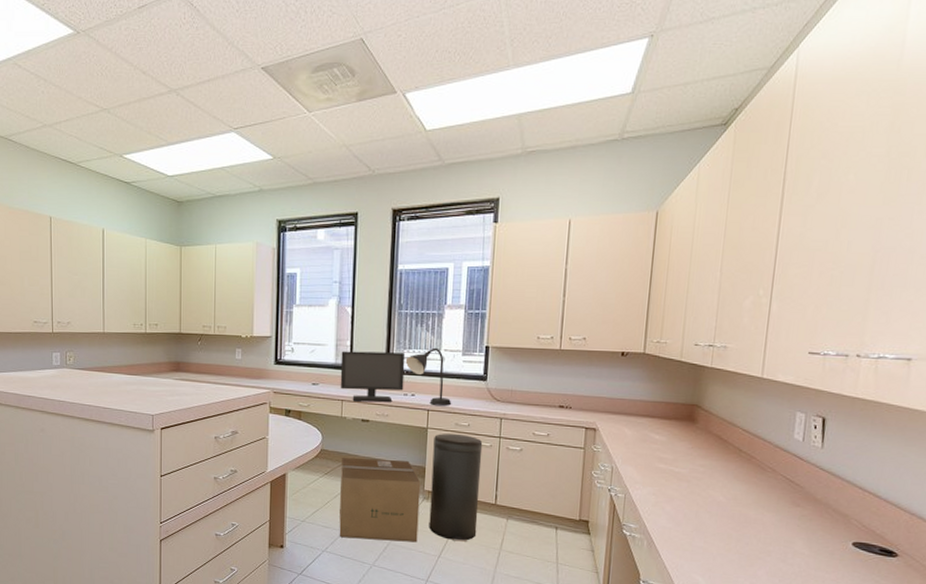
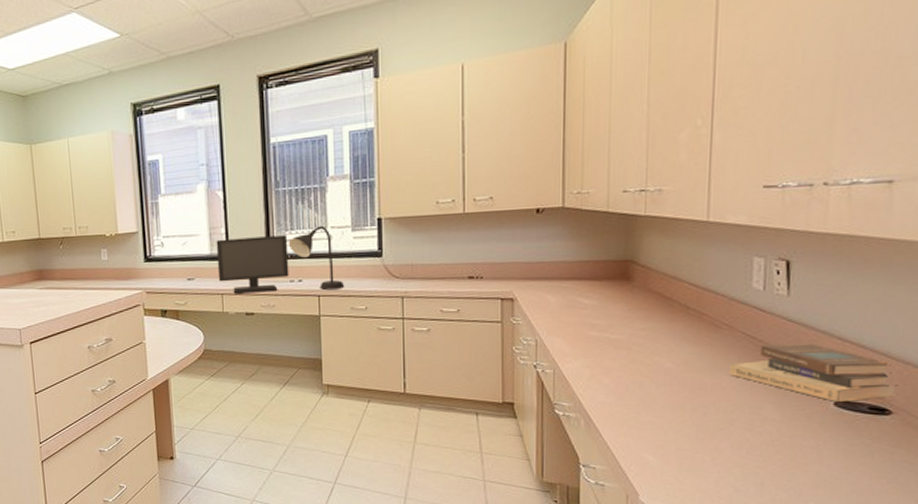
box: present [339,458,421,543] -> none [228,354,320,444]
pedal bin: present [429,434,483,542] -> none [328,319,386,438]
books: none [770,488,904,544] -> present [730,344,898,403]

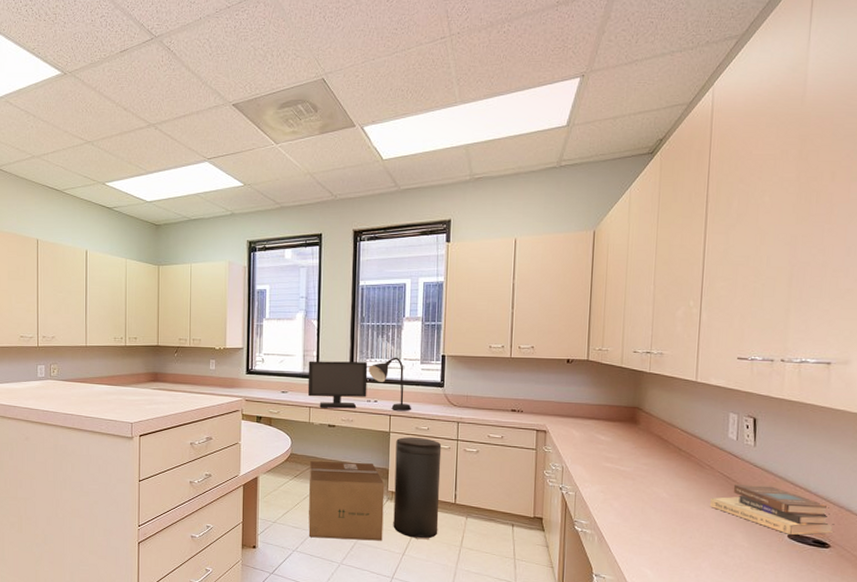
box: none [228,354,320,444] -> present [308,461,385,541]
pedal bin: none [328,319,386,438] -> present [393,437,442,540]

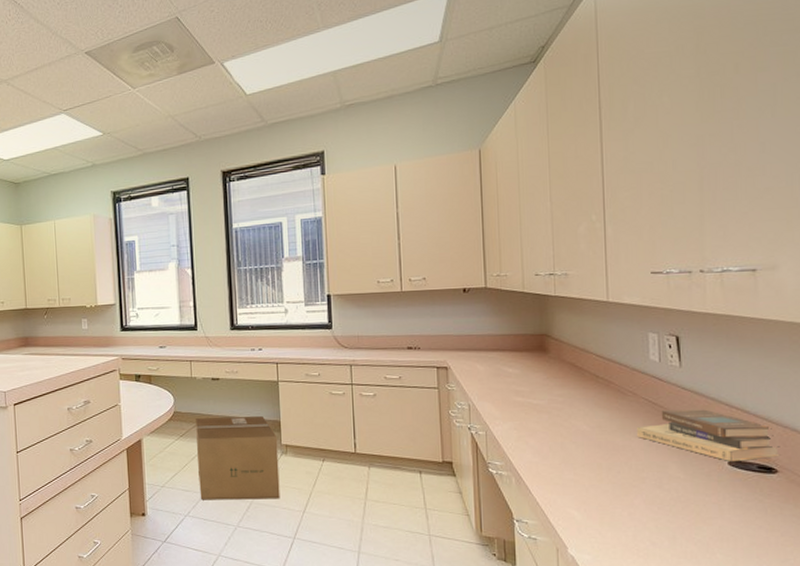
computer monitor: present [307,361,368,409] -> none [185,308,251,361]
desk lamp: present [368,357,412,412] -> none [249,300,300,359]
pedal bin: present [393,437,442,540] -> none [286,385,340,495]

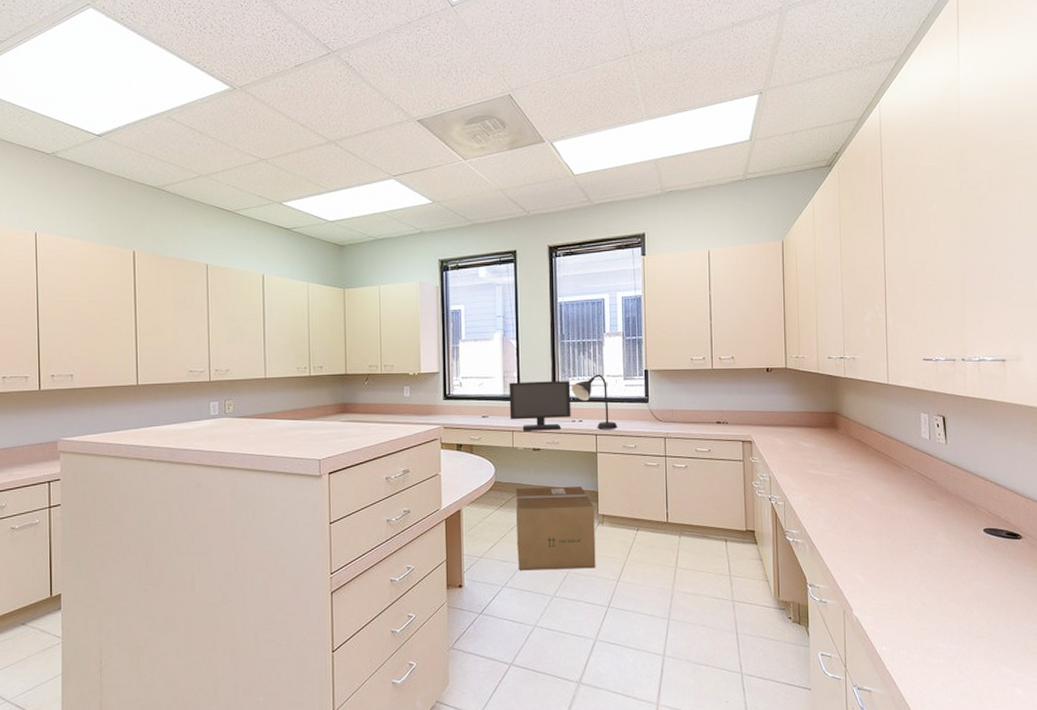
computer monitor: none [185,308,251,361] -> present [509,381,571,431]
desk lamp: none [249,300,300,359] -> present [571,374,618,430]
books: present [637,409,780,463] -> none [911,482,1024,530]

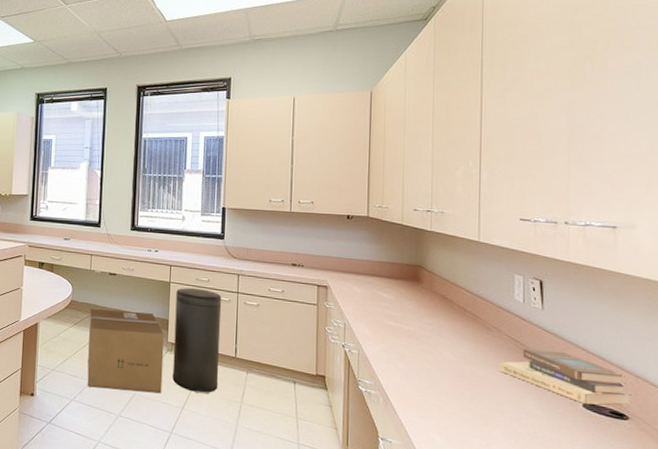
computer monitor: present [509,381,571,431] -> none [89,209,149,258]
desk lamp: present [571,374,618,430] -> none [149,208,193,263]
pedal bin: none [604,456,652,563] -> present [172,288,222,394]
books: none [911,482,1024,530] -> present [499,349,632,405]

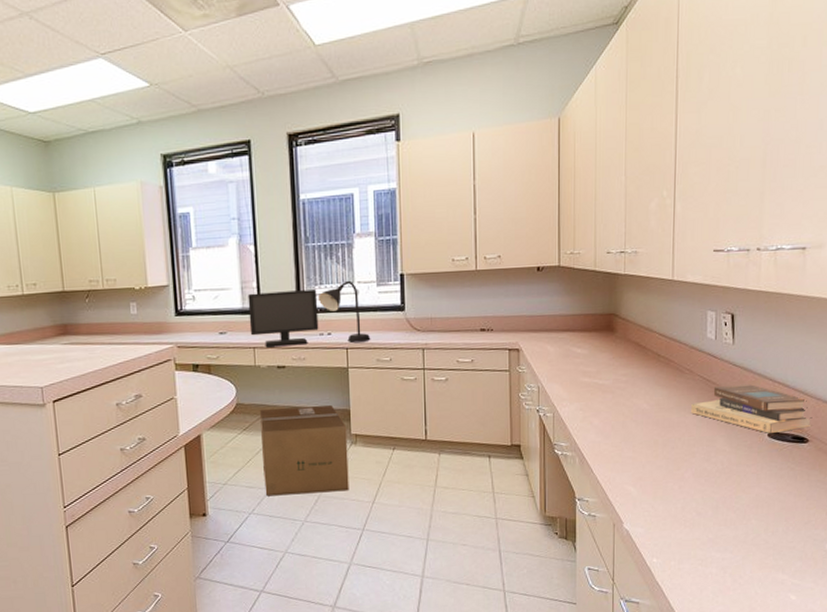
computer monitor: none [89,209,149,258] -> present [248,289,319,348]
desk lamp: none [149,208,193,263] -> present [317,280,371,343]
pedal bin: present [172,288,222,394] -> none [356,370,410,484]

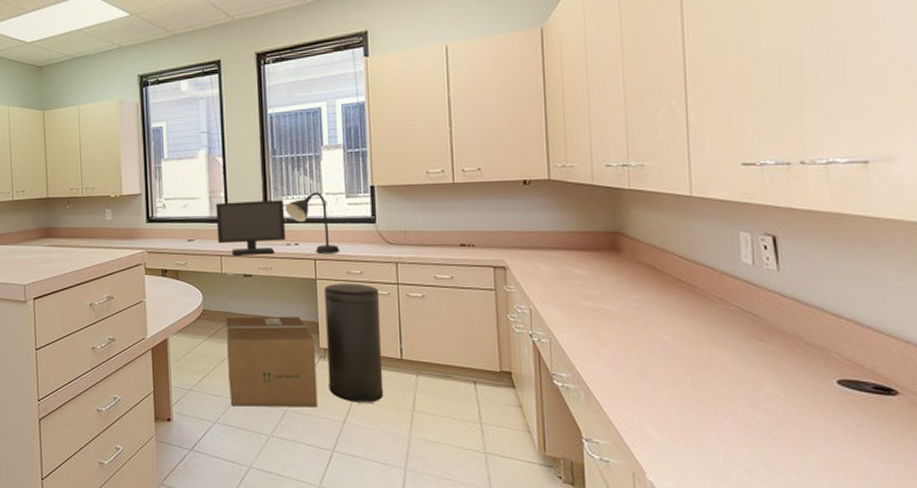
pedal bin: none [356,370,410,484] -> present [324,284,384,404]
books: present [691,384,813,434] -> none [727,319,901,381]

